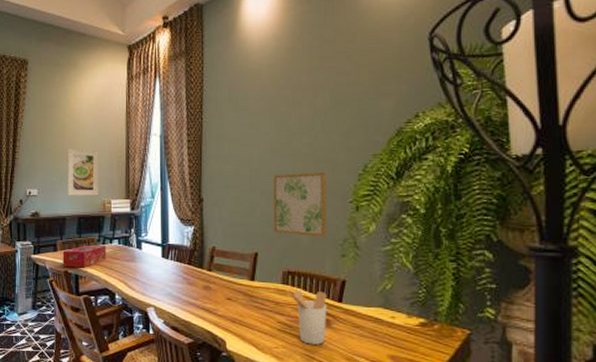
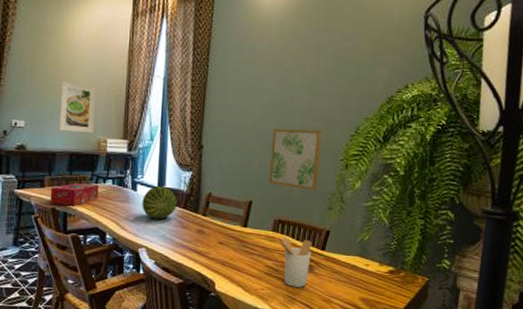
fruit: none [148,242,181,277] -> present [142,185,177,219]

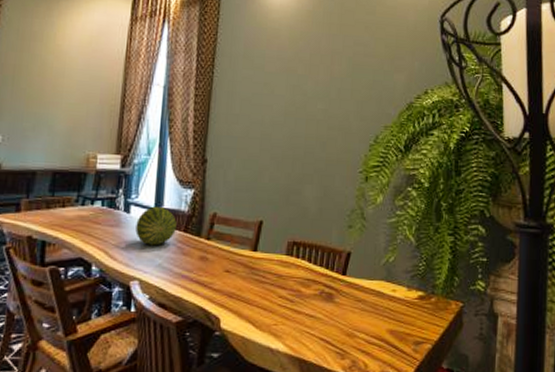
tissue box: present [50,182,99,206] -> none [26,205,86,233]
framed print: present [59,81,97,134] -> none [41,91,88,148]
wall art: present [269,128,322,191] -> none [282,139,339,207]
utensil holder: present [276,237,312,288] -> none [290,262,332,321]

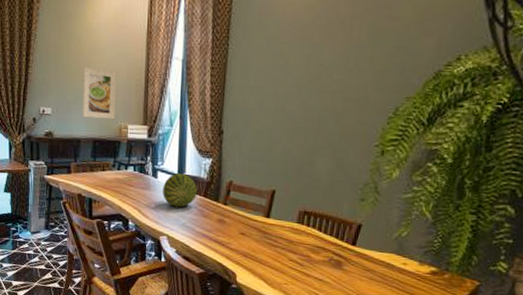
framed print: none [41,91,88,148] -> present [83,67,117,120]

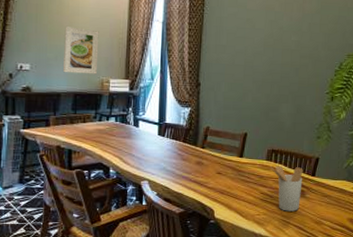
fruit: present [163,172,197,208] -> none [144,121,177,153]
utensil holder: none [301,230,342,285] -> present [270,165,303,212]

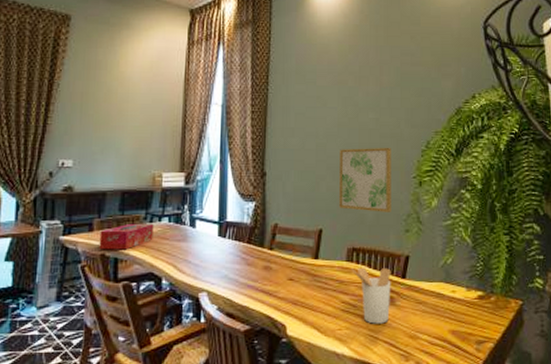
tissue box: none [55,121,102,143] -> present [99,223,154,250]
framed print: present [63,26,99,75] -> none [110,116,151,168]
wall art: none [262,66,309,122] -> present [339,147,391,212]

